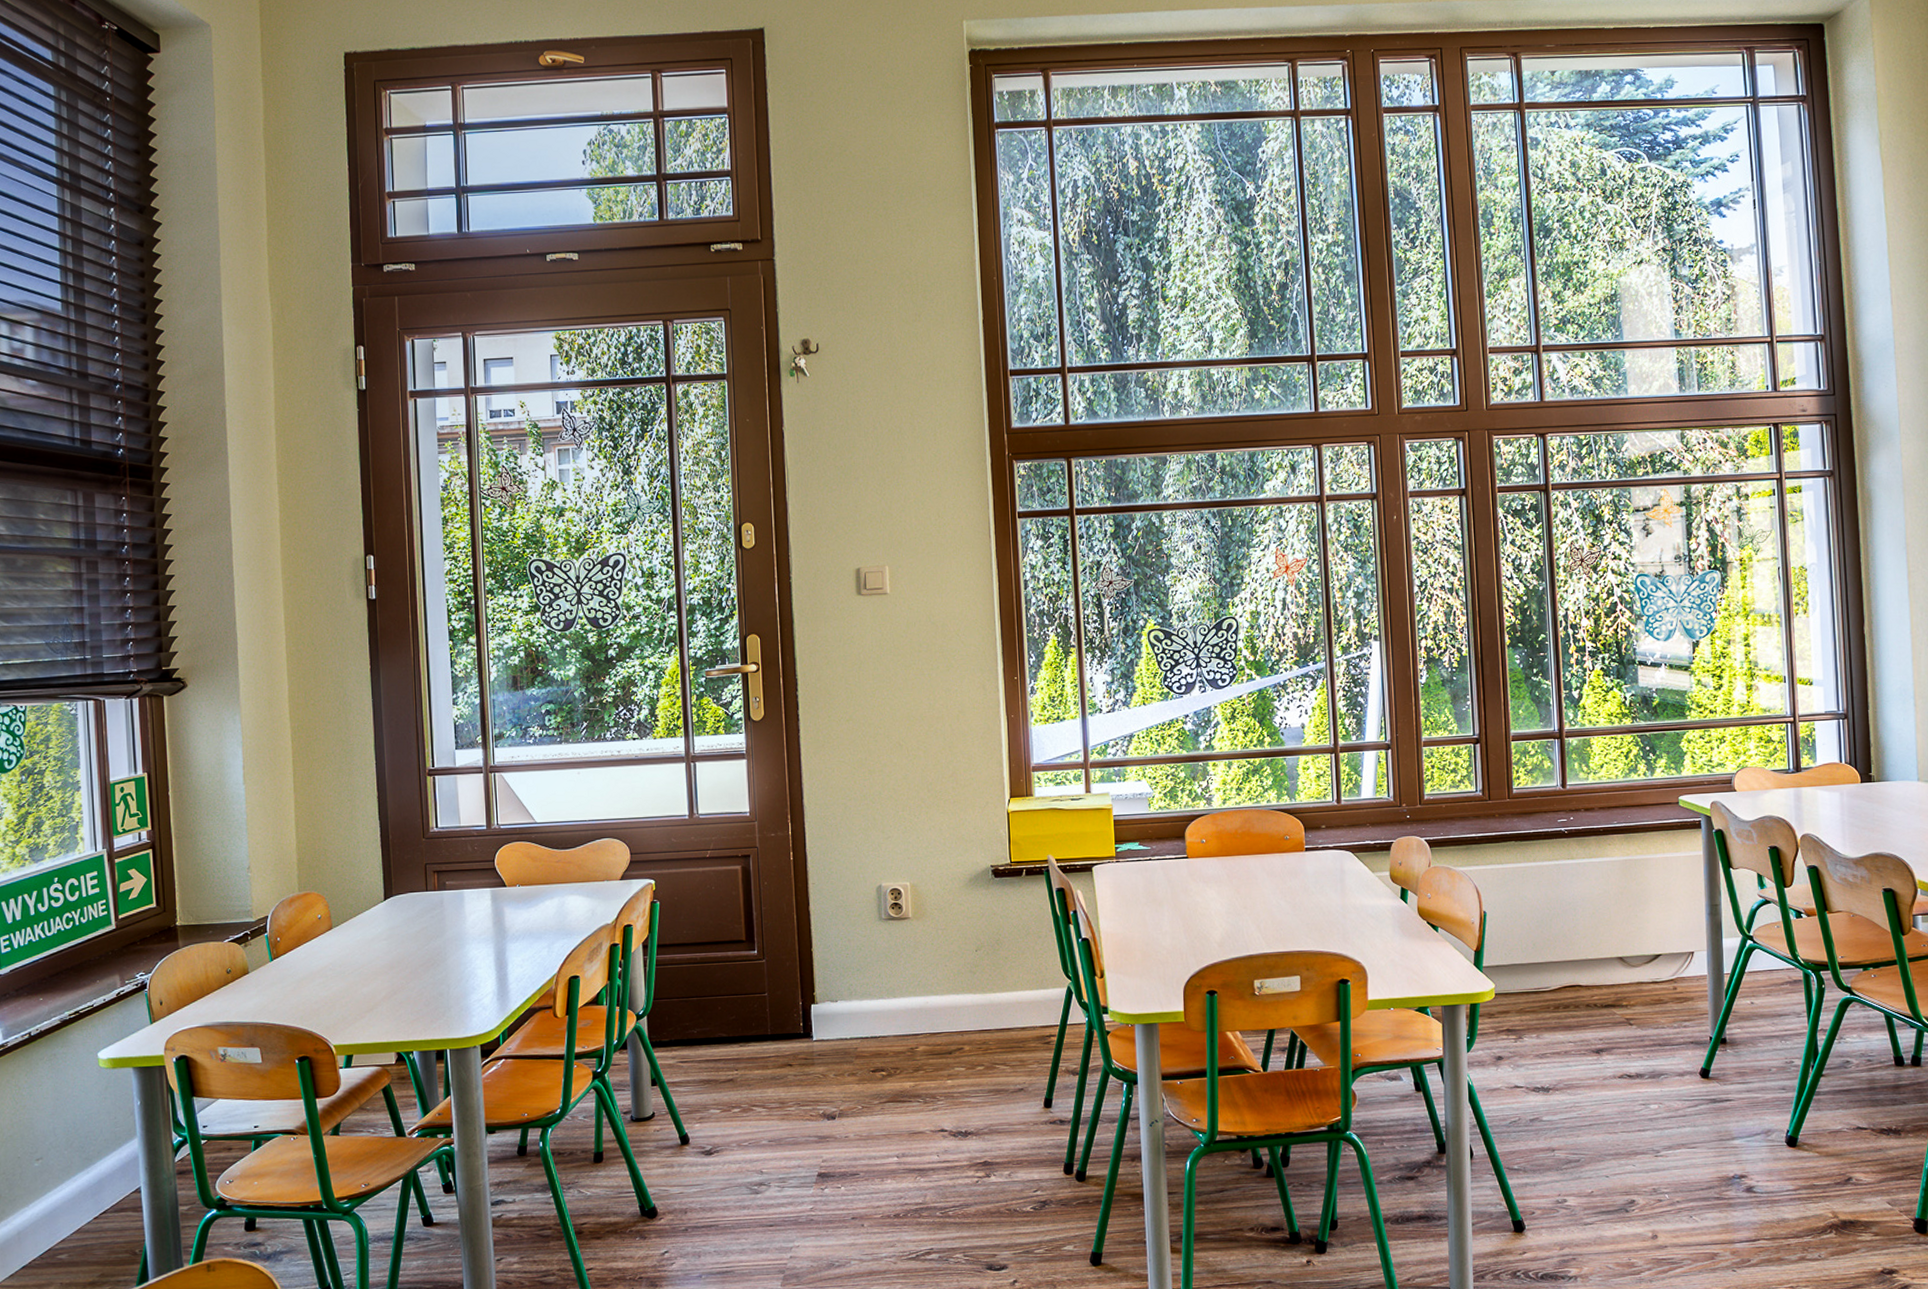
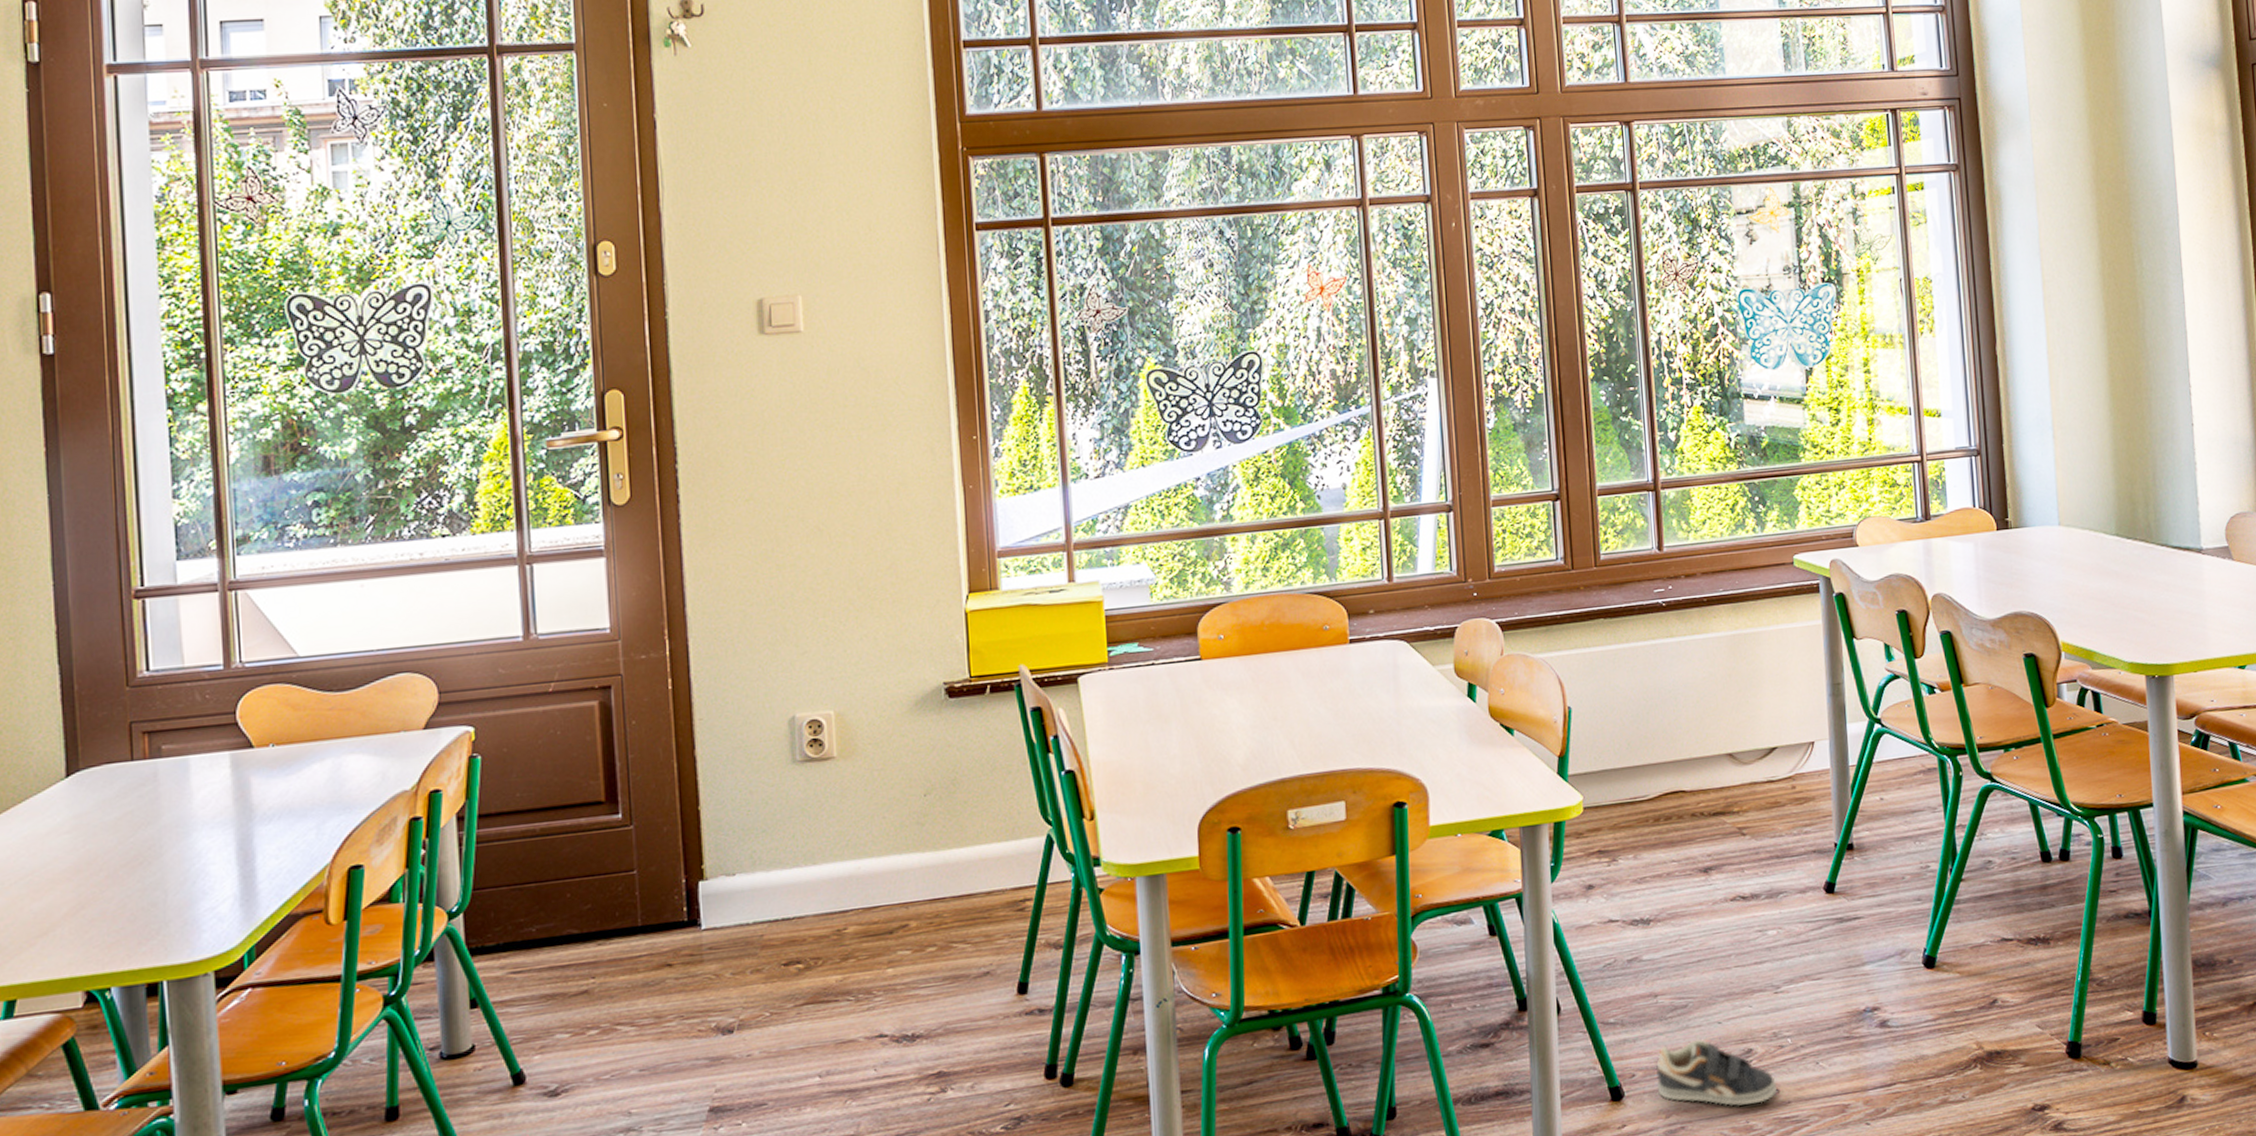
sneaker: none [1553,1188,1655,1246] -> present [1656,1038,1777,1106]

